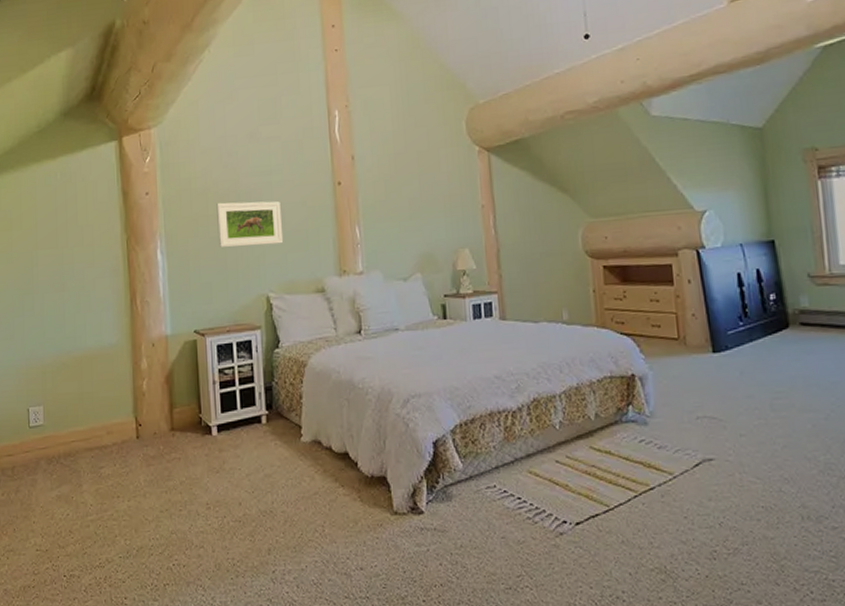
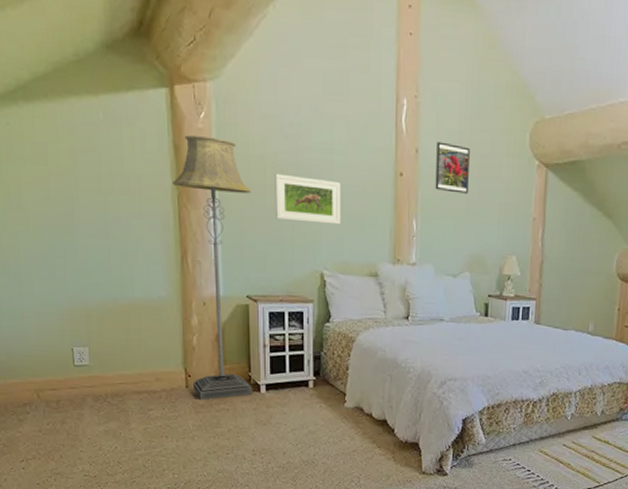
floor lamp: none [121,178,204,451] -> present [171,135,253,401]
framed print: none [372,144,409,193] -> present [435,141,470,194]

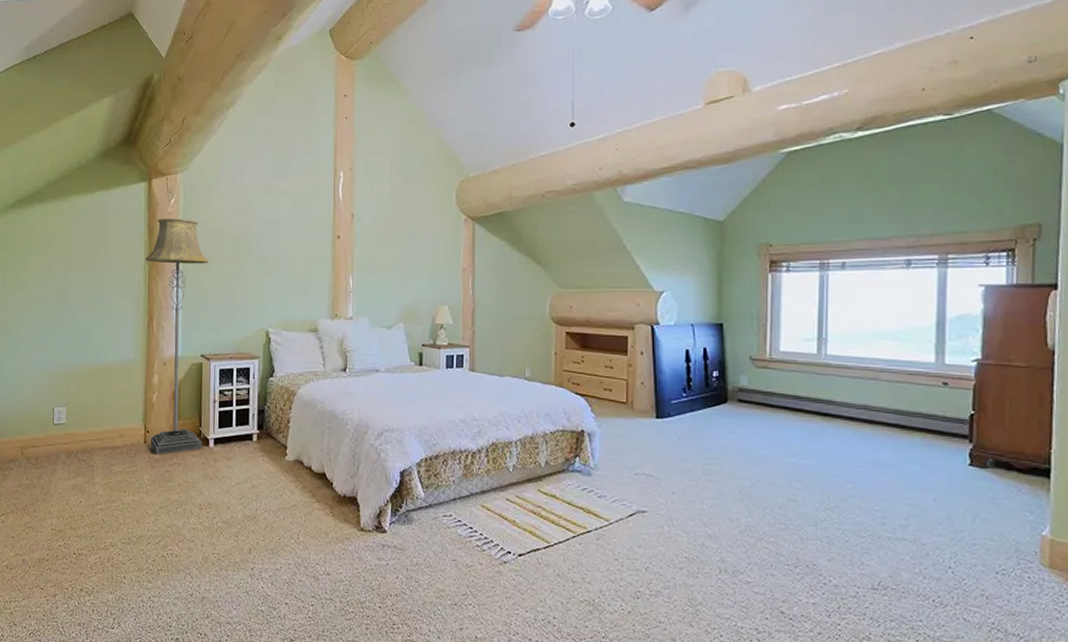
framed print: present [275,173,342,225] -> none [228,244,286,286]
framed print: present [435,141,470,194] -> none [369,206,401,250]

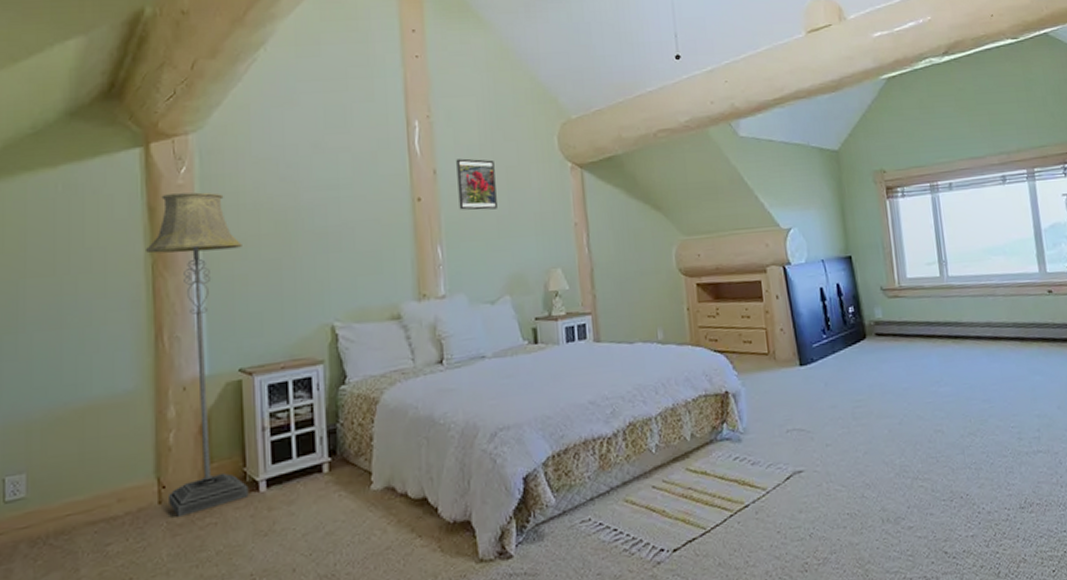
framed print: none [369,206,401,250] -> present [456,158,497,210]

